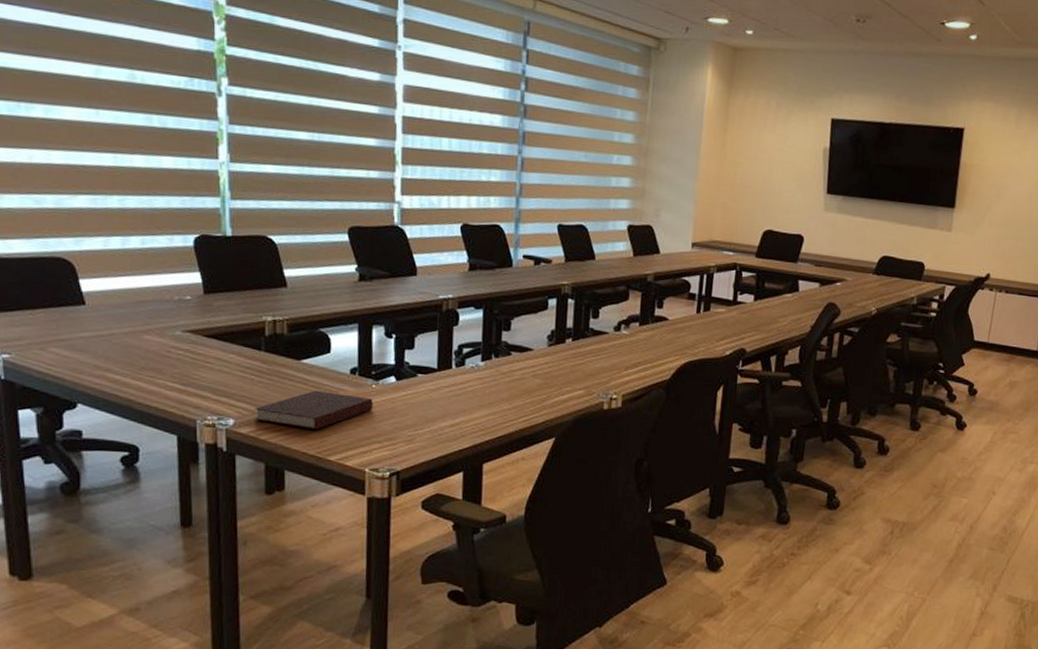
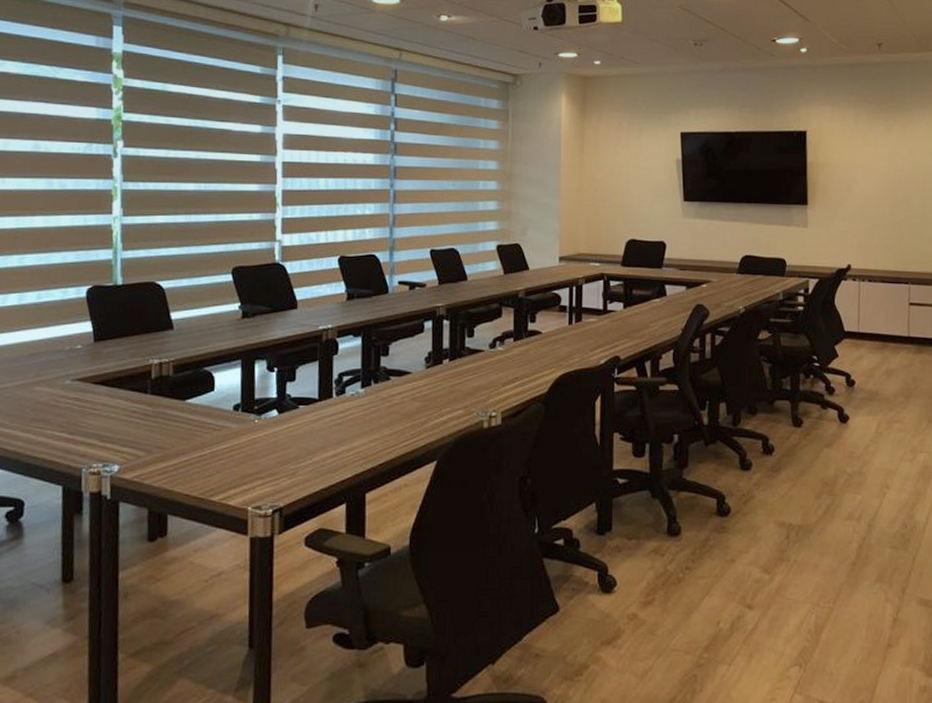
notebook: present [254,390,373,430] -> none [139,429,256,470]

